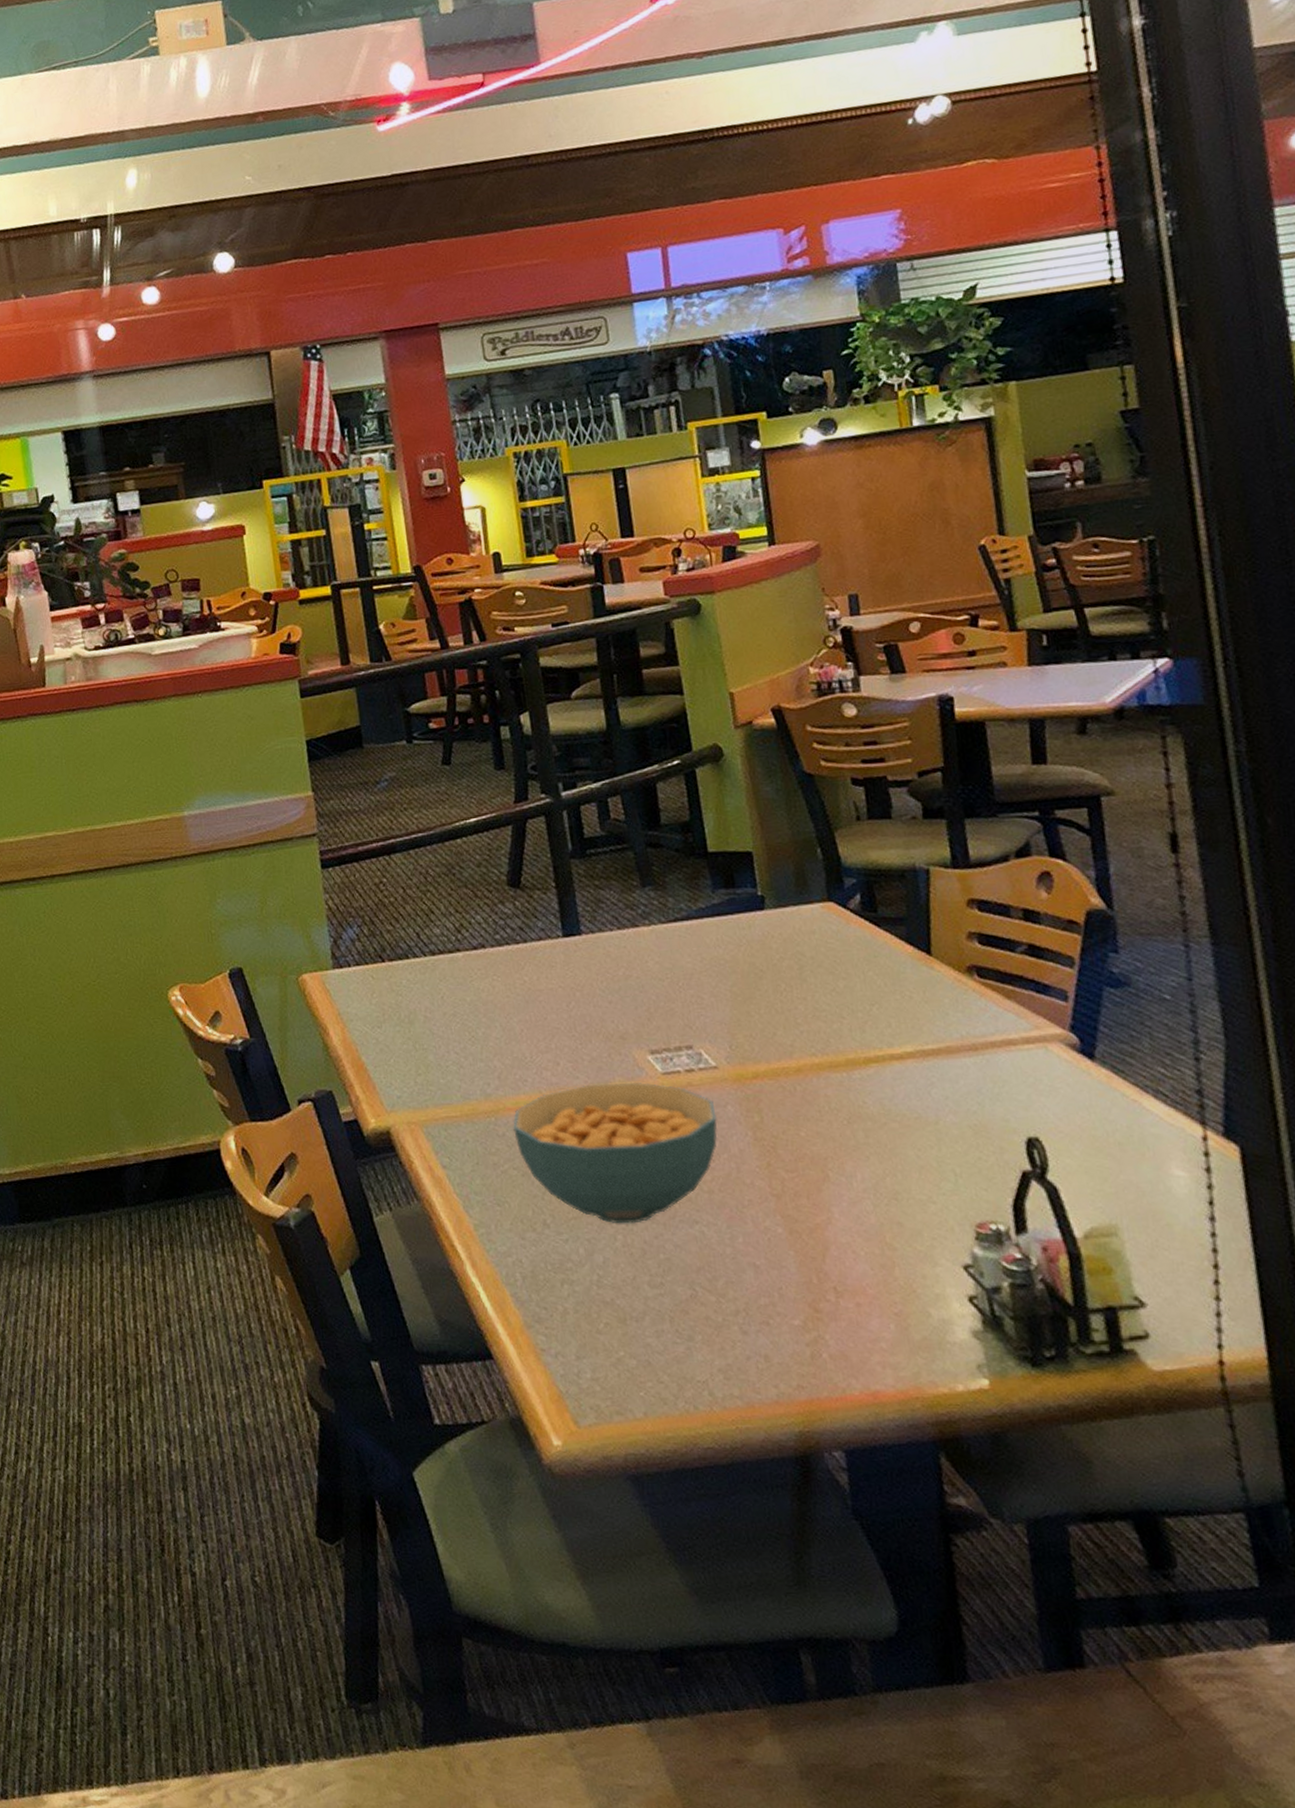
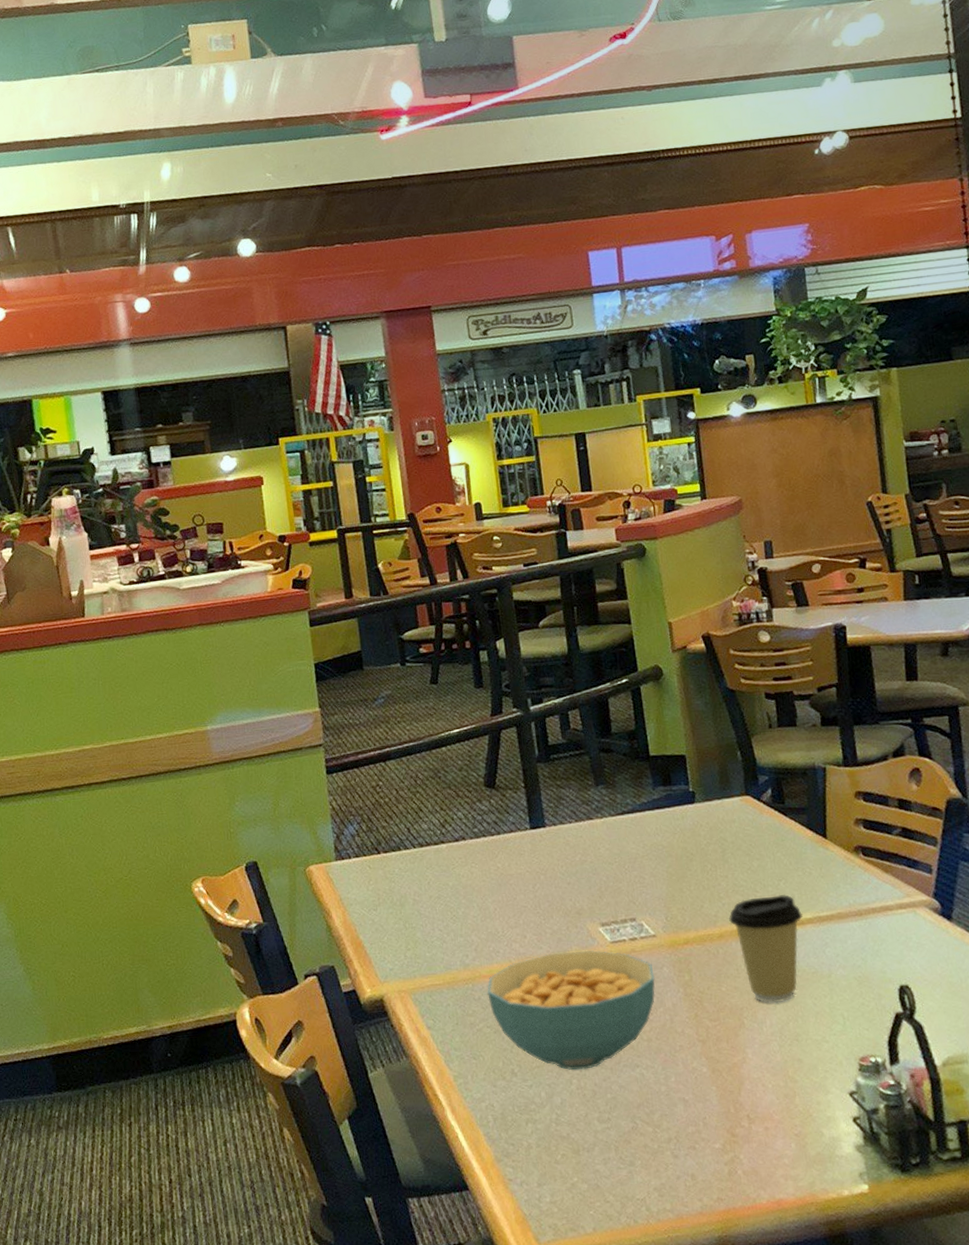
coffee cup: none [808,1021,902,1153] -> present [729,894,803,1003]

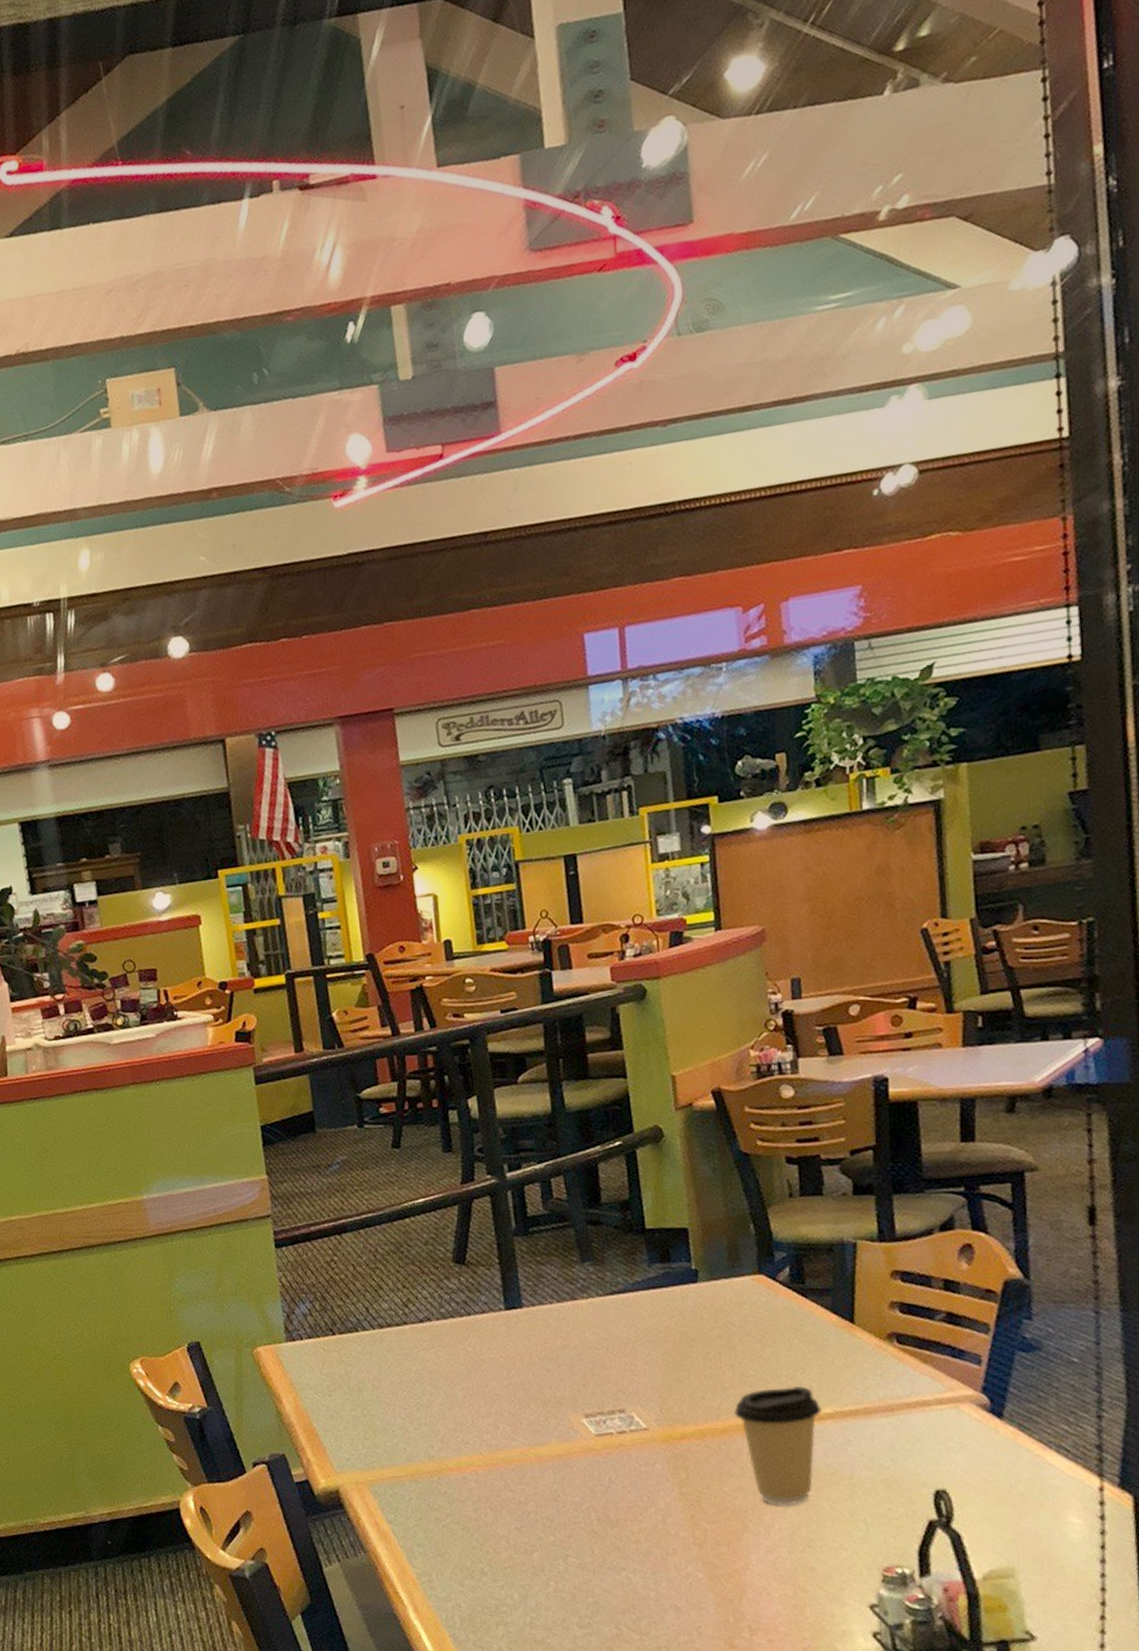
cereal bowl: present [486,950,656,1071] -> none [453,1443,646,1572]

